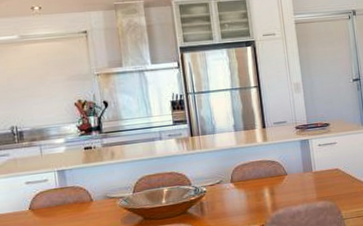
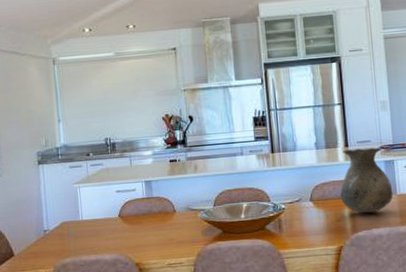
vase: none [259,127,309,192] -> present [340,147,393,214]

